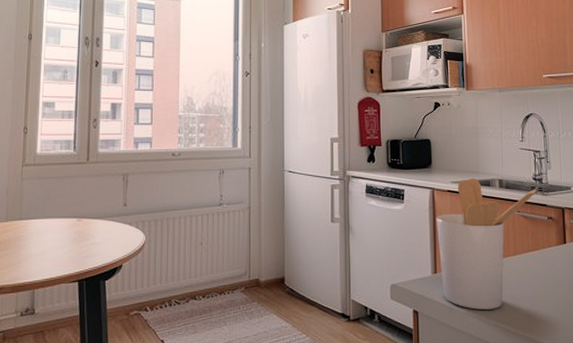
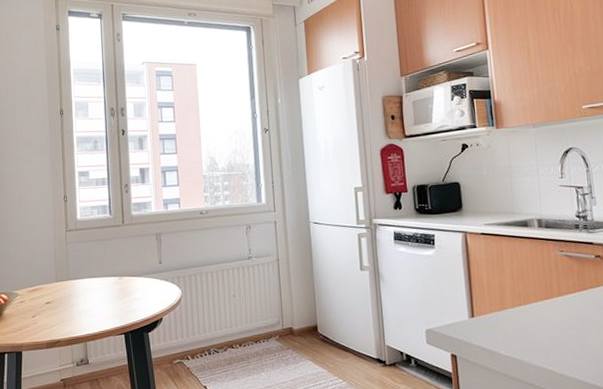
utensil holder: present [436,179,537,310] -> none [470,220,581,352]

